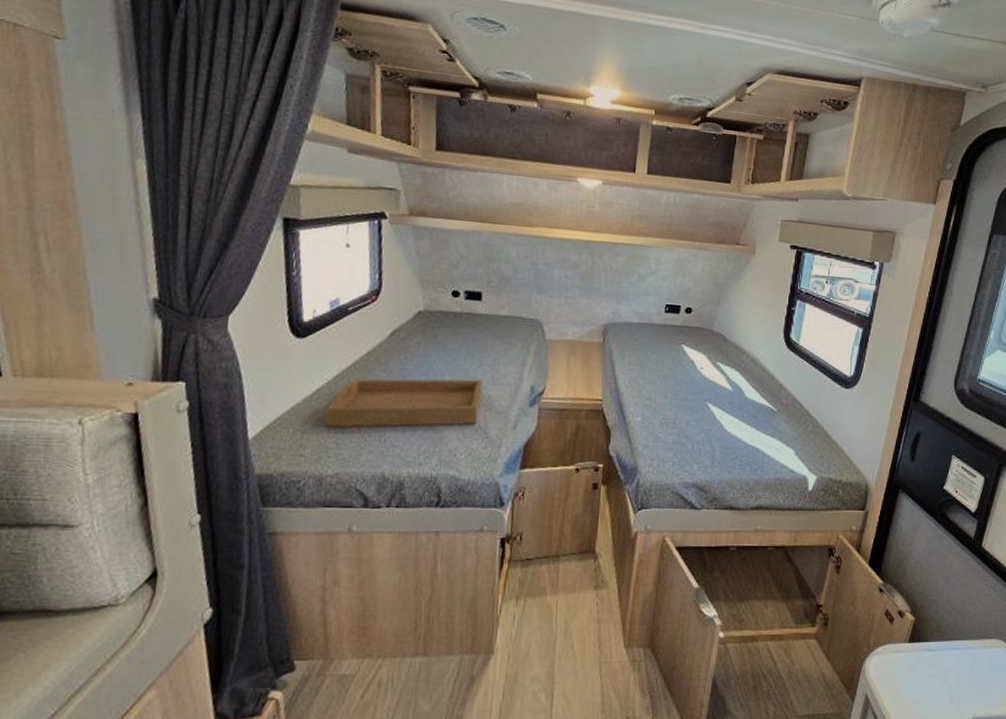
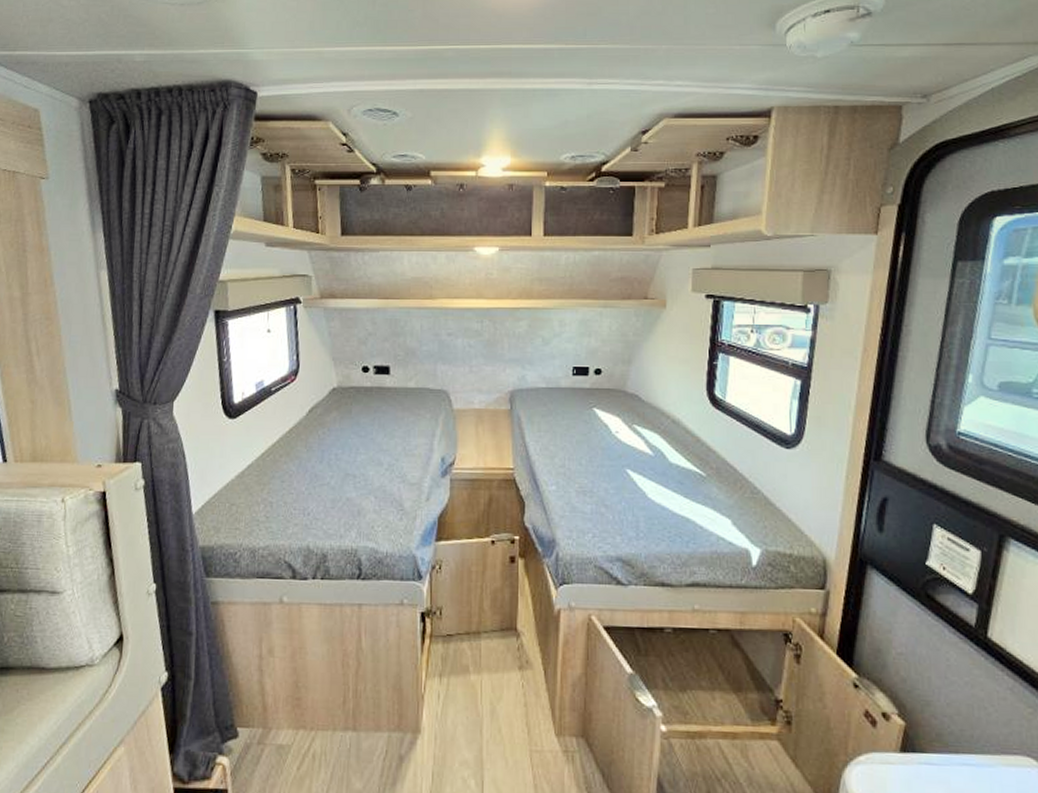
serving tray: present [325,378,483,428] -> none [255,451,396,502]

